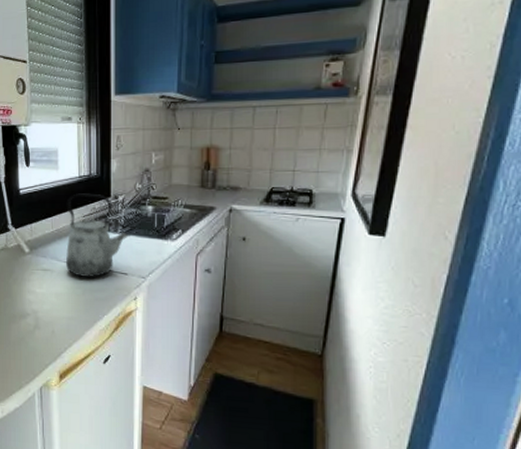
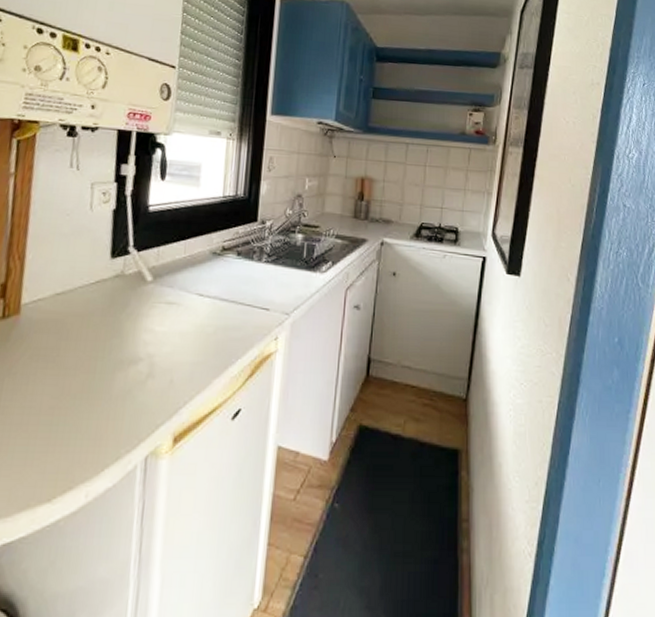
kettle: present [66,193,130,278] -> none [197,215,276,314]

